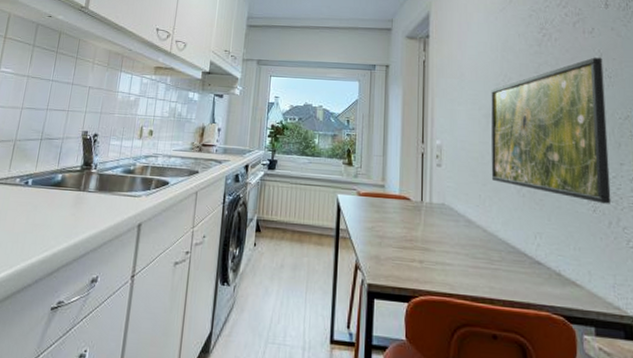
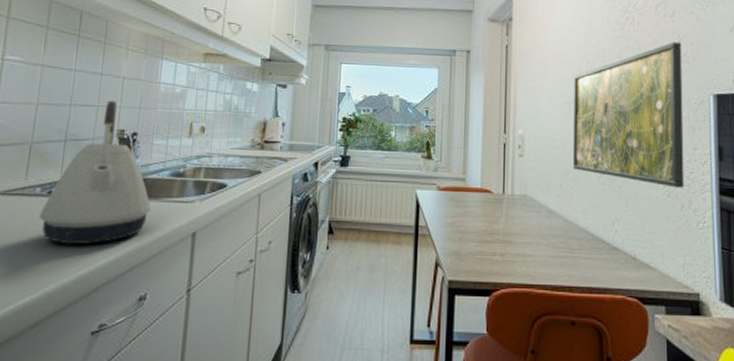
kettle: none [16,106,106,229] -> present [38,100,152,245]

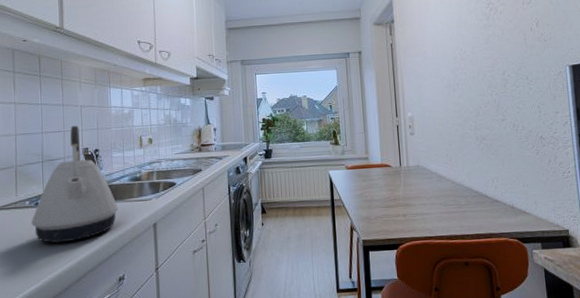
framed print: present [572,42,685,188] -> none [450,24,550,147]

